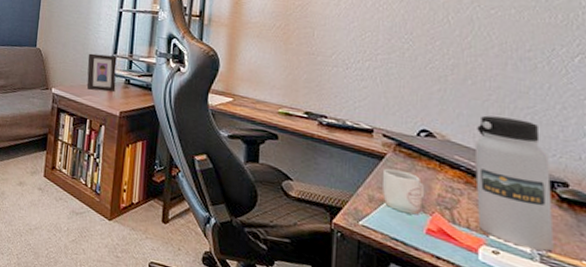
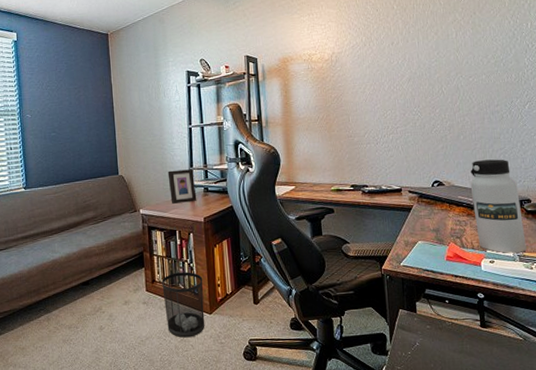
waste bin: none [60,164,108,241] -> present [162,272,205,338]
mug: present [381,168,425,215] -> none [411,216,443,249]

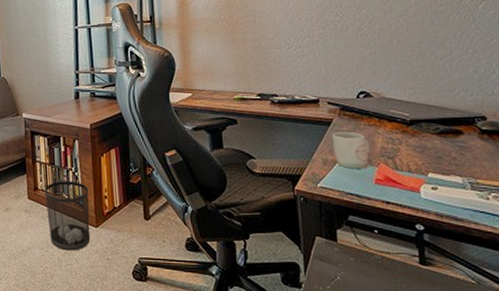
picture frame: present [167,169,197,205] -> none [52,72,83,110]
mug: none [411,216,443,249] -> present [331,131,370,169]
water bottle: present [470,159,527,253] -> none [405,68,481,179]

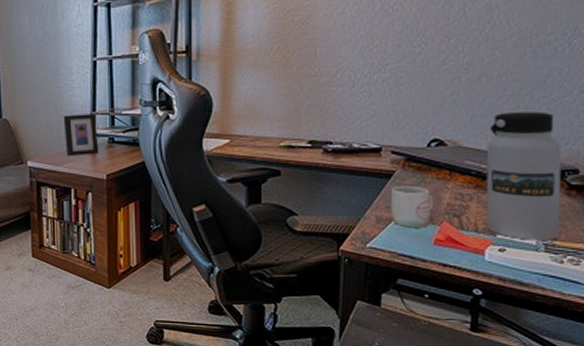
waste bin: present [44,181,91,251] -> none [51,238,102,313]
picture frame: none [52,72,83,110] -> present [63,114,99,157]
water bottle: none [405,68,481,179] -> present [485,111,562,240]

